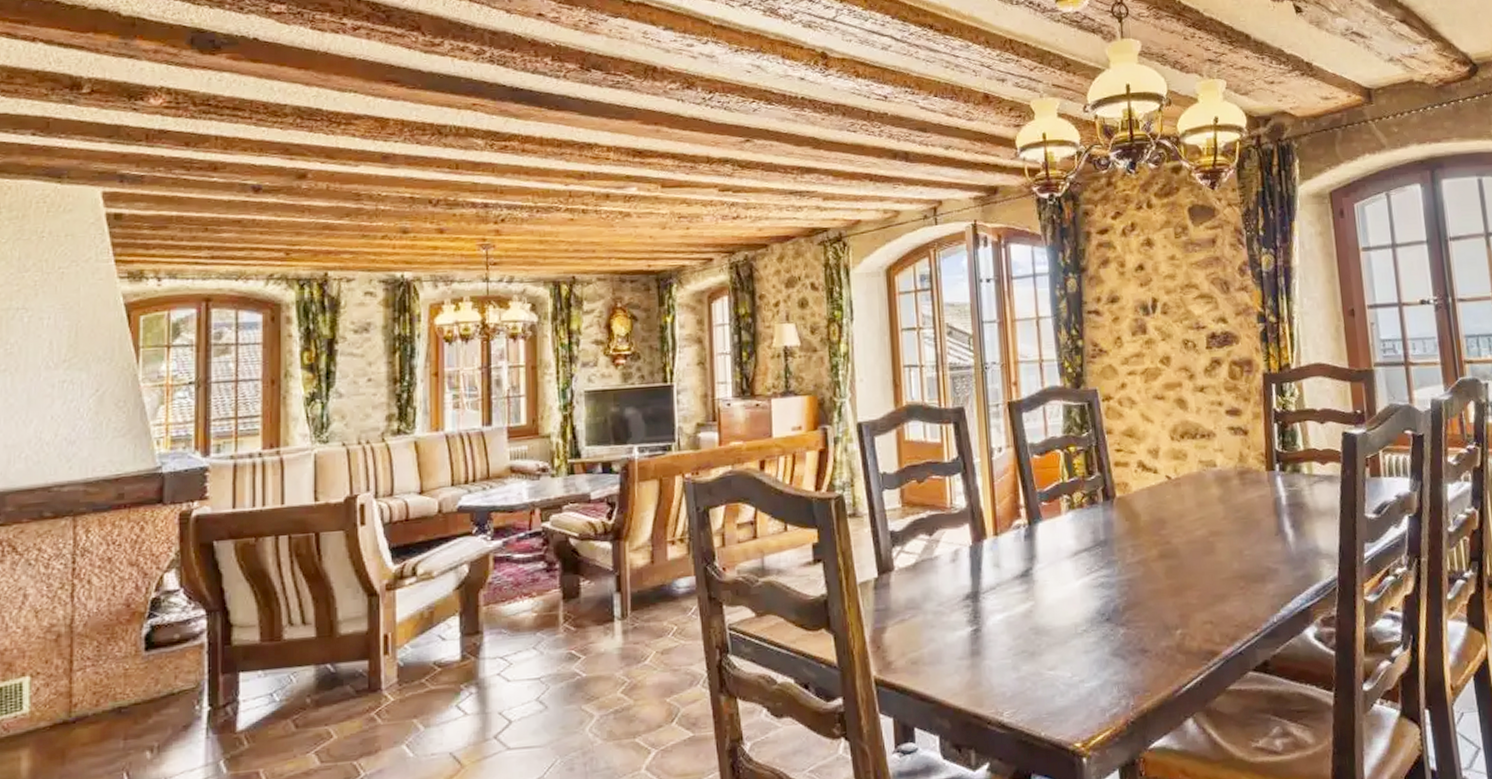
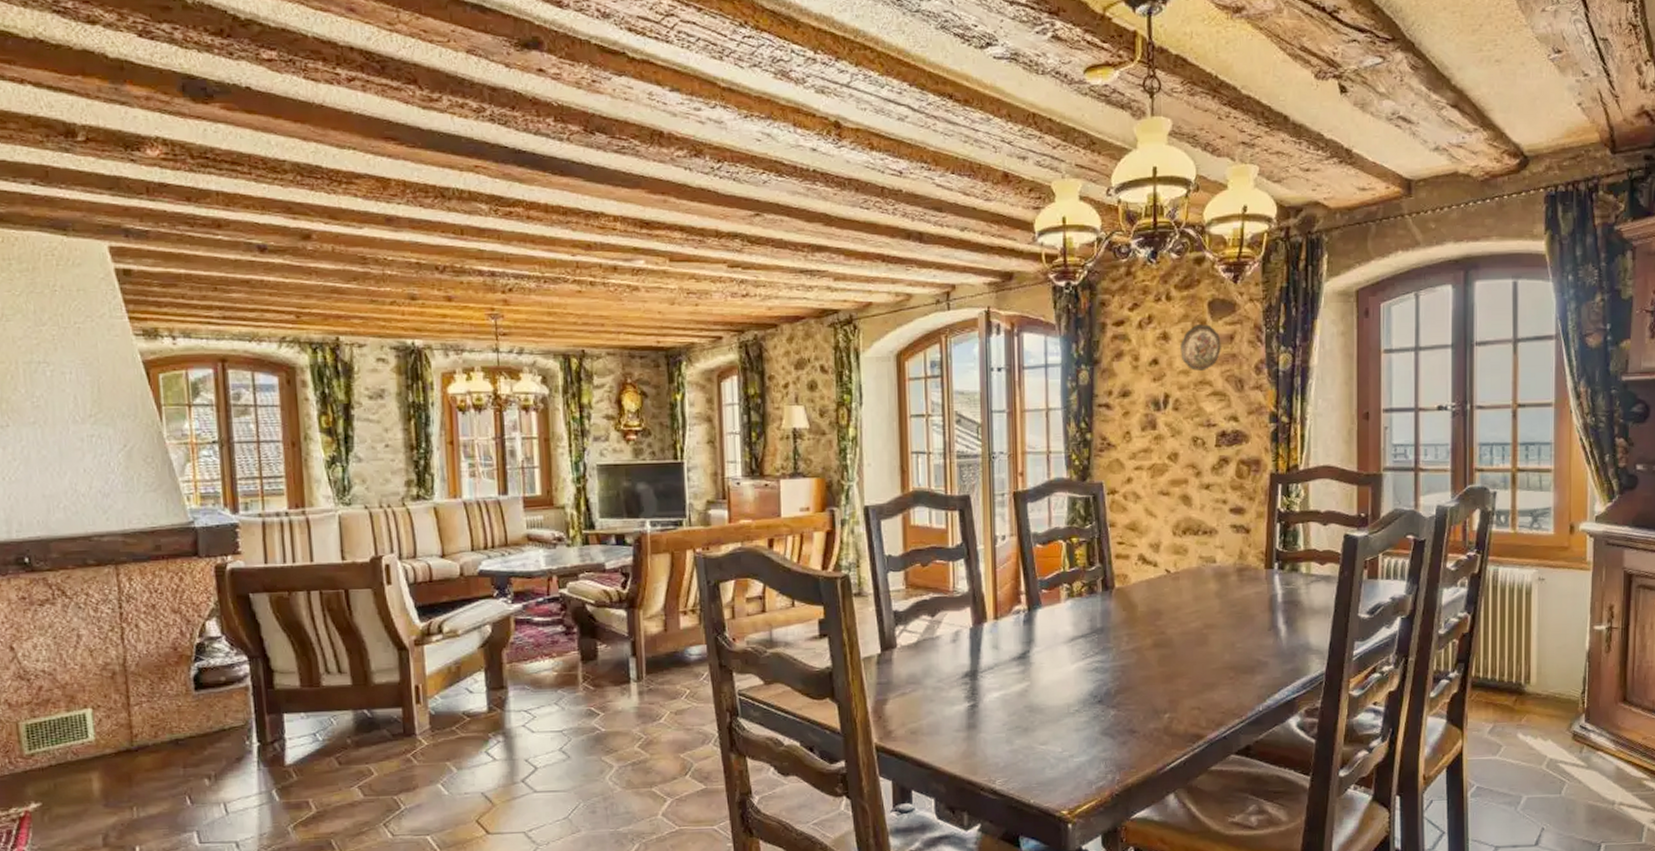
decorative plate: none [1164,230,1205,275] -> present [1180,324,1221,371]

